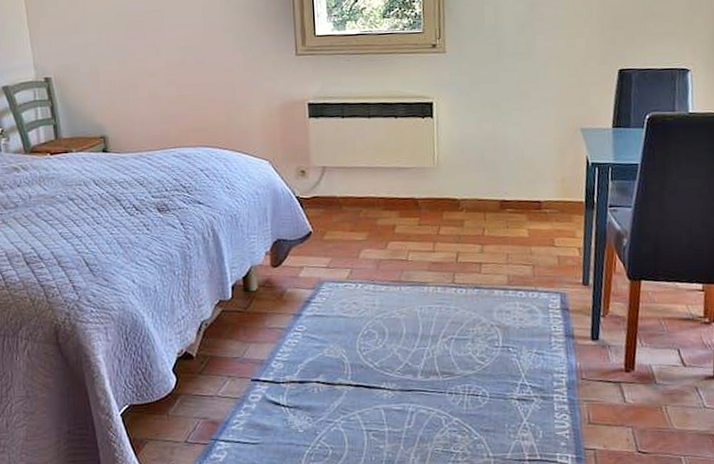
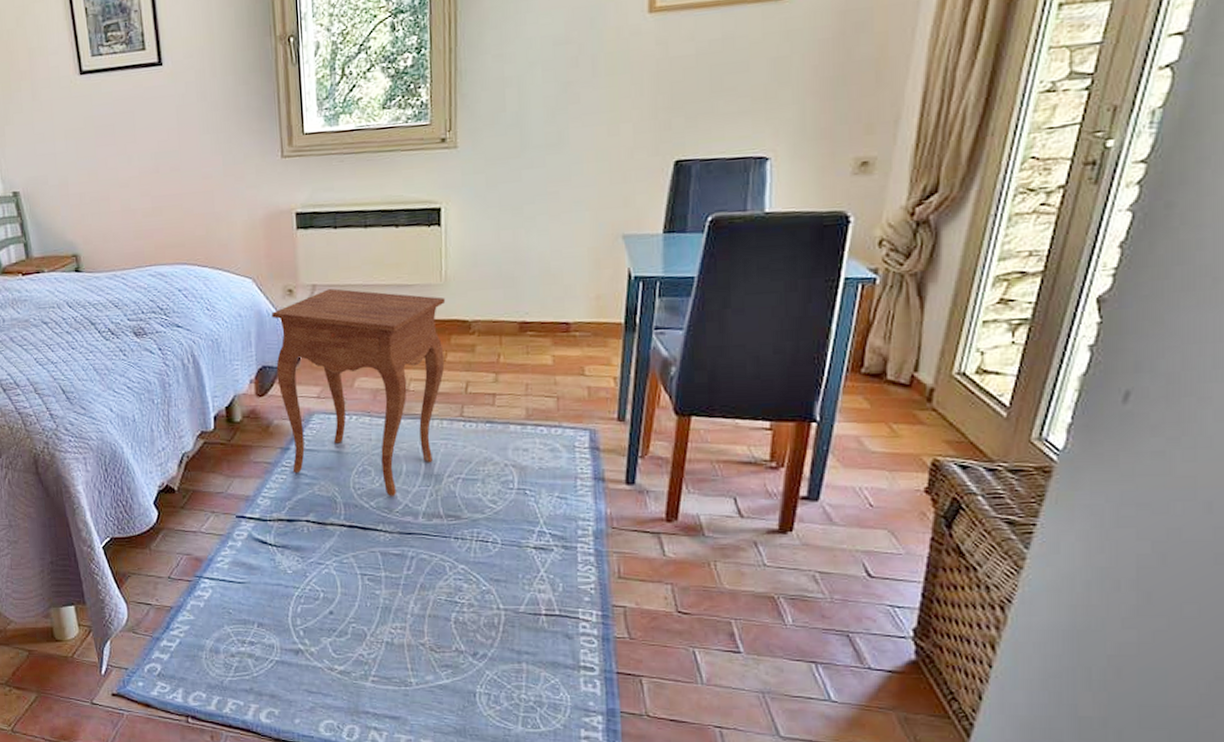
side table: none [286,170,438,357] -> present [271,288,446,496]

